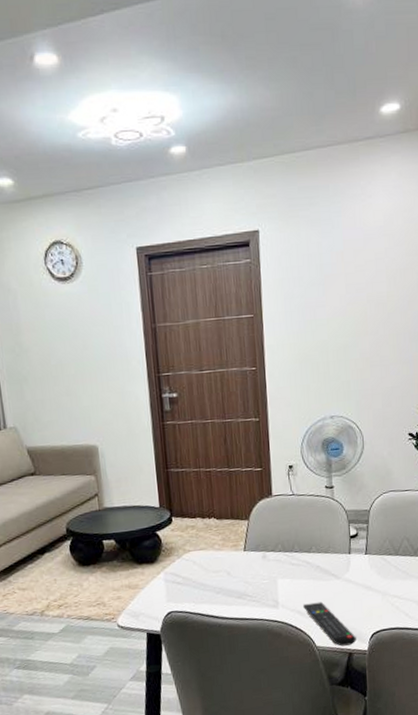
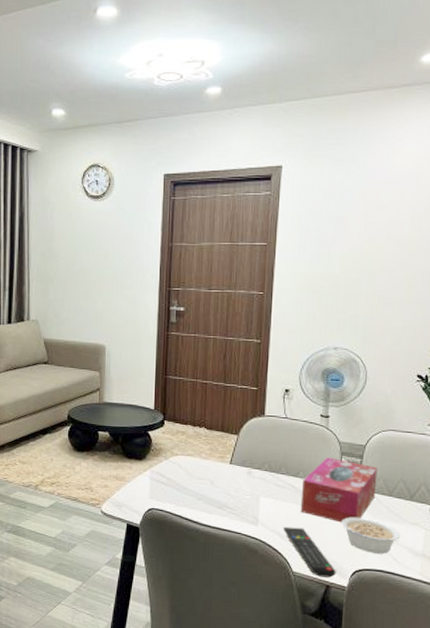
tissue box: none [316,527,384,590] -> present [300,457,378,523]
legume: none [356,581,410,613] -> present [341,517,401,554]

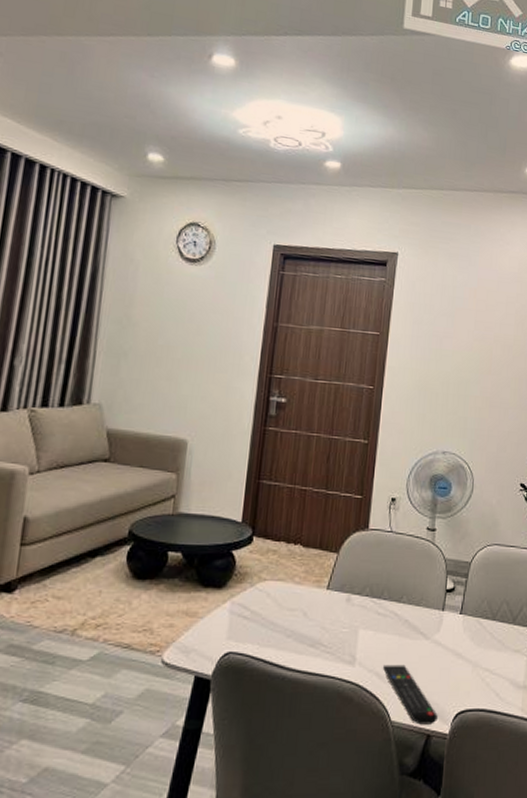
tissue box: present [300,457,378,523] -> none [402,578,482,656]
legume: present [341,517,401,554] -> none [445,648,503,689]

